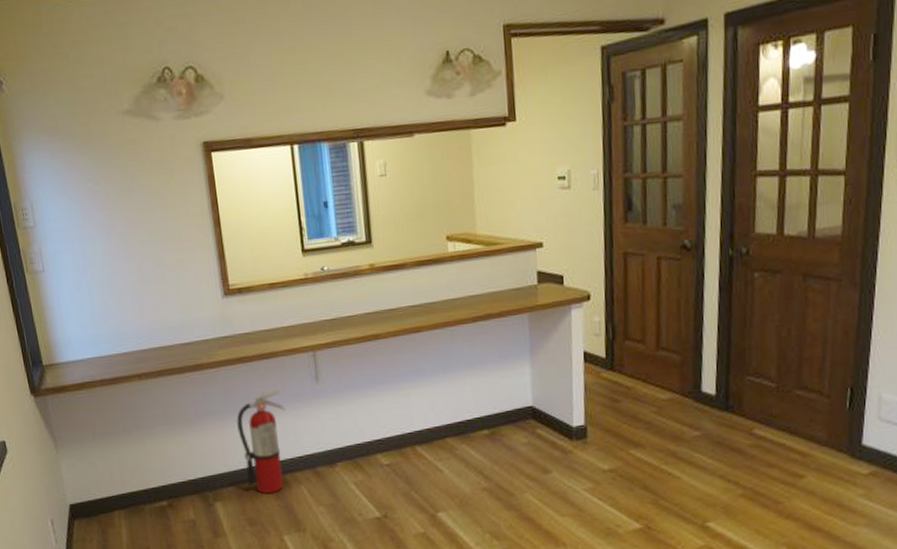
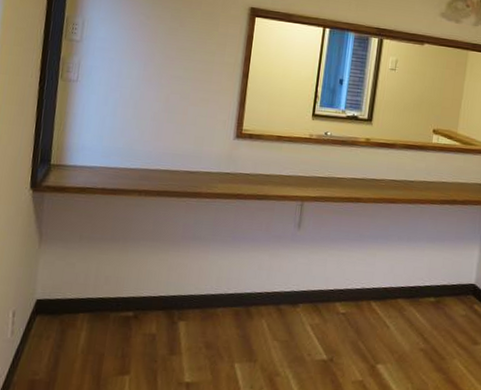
fire extinguisher: present [236,390,285,494] -> none [214,227,265,322]

